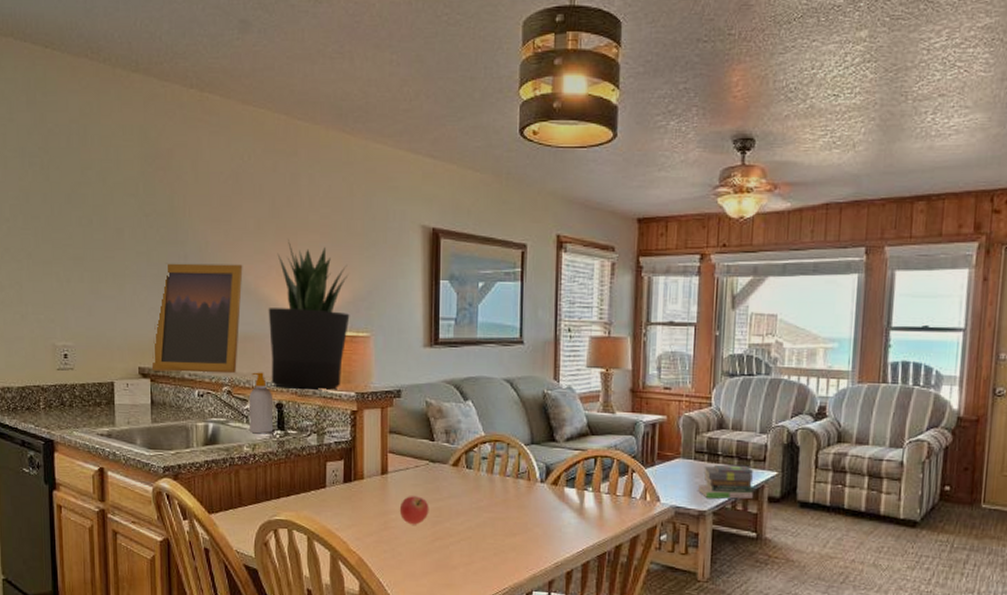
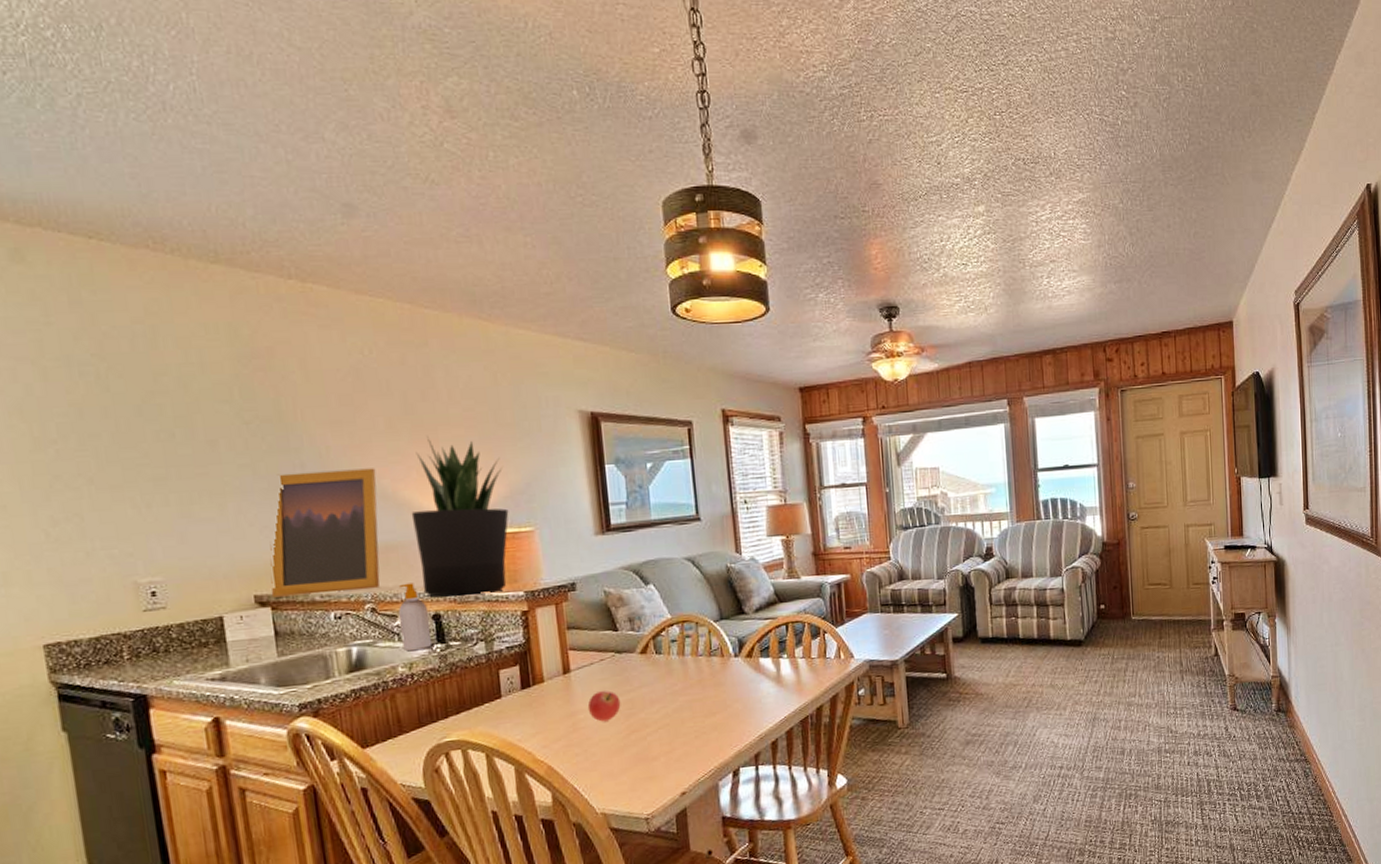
books: present [698,464,753,499] -> none [888,611,939,648]

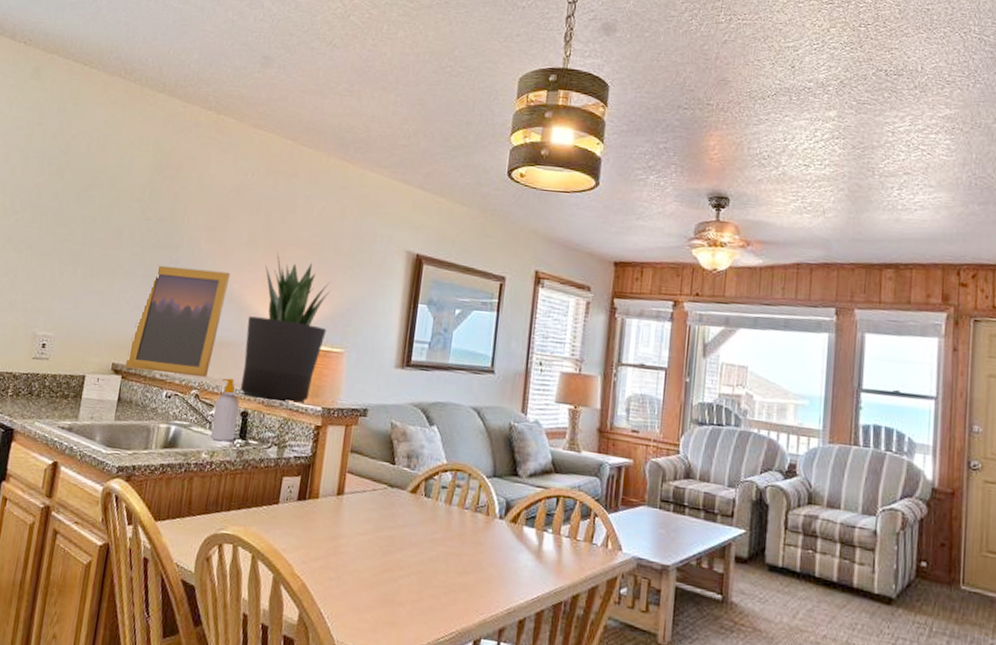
fruit: present [587,691,621,722] -> none [350,520,382,553]

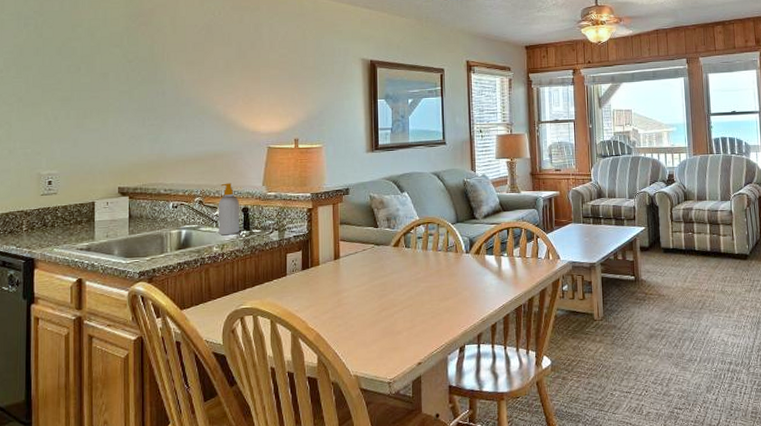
picture frame: present [124,265,231,378] -> none [130,96,214,189]
planter: present [239,253,331,403] -> none [235,75,305,195]

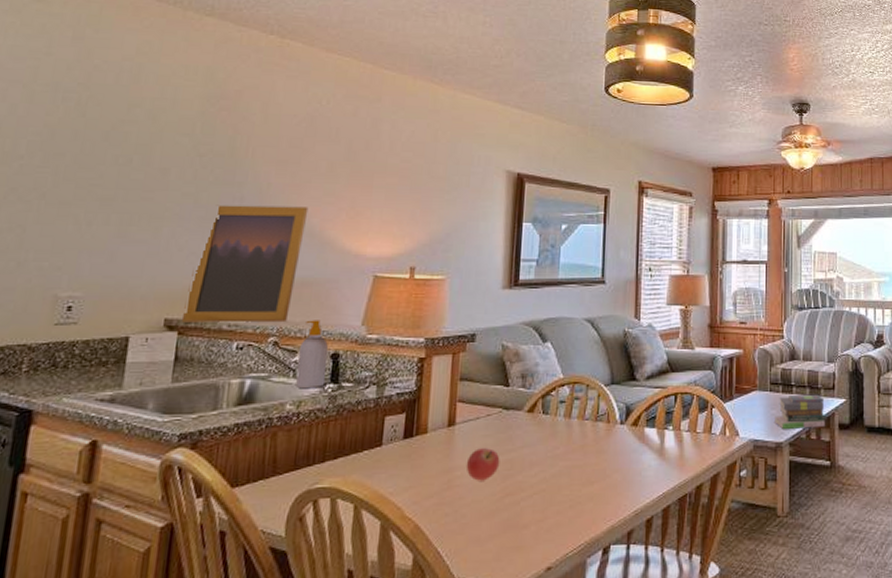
picture frame: none [130,96,214,189] -> present [181,204,309,323]
fruit: none [350,275,376,300] -> present [465,448,500,481]
books: none [588,224,629,252] -> present [775,394,825,429]

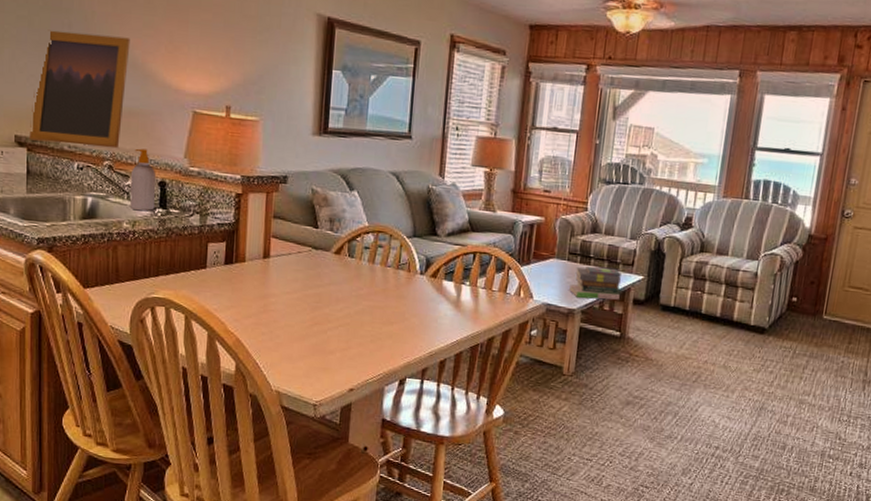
fruit: present [465,448,500,481] -> none [279,280,310,309]

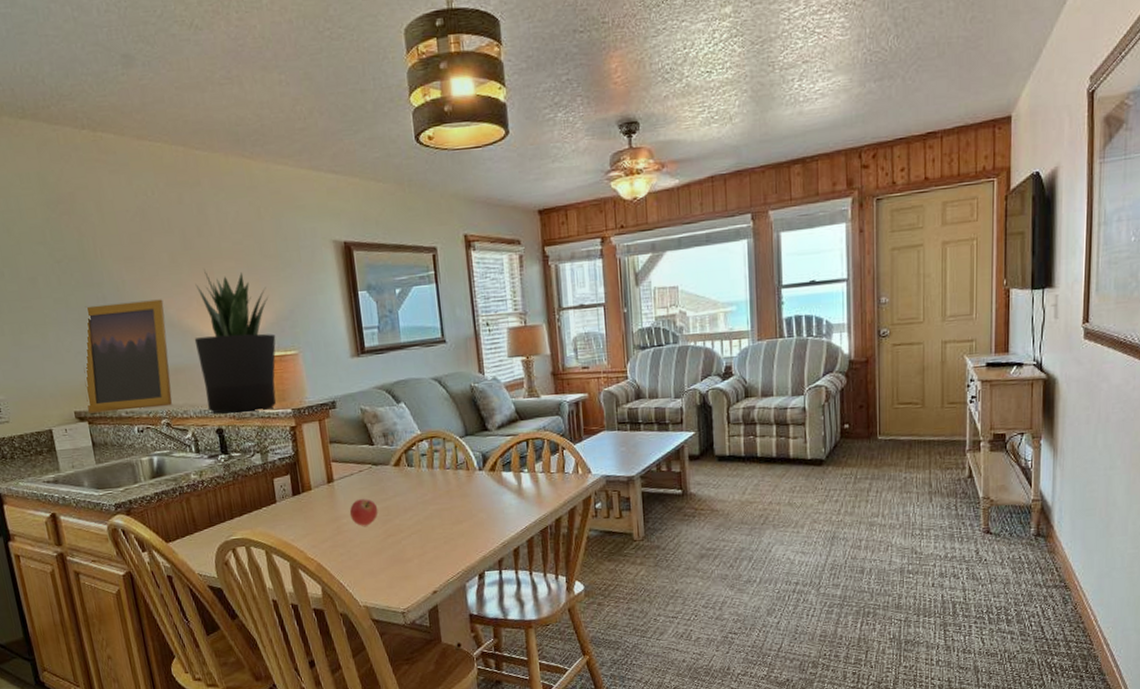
soap bottle: present [130,148,156,211] -> none [188,401,218,461]
planter: none [154,16,240,172] -> present [194,269,277,414]
fruit: none [279,280,310,309] -> present [349,499,378,526]
books: present [569,266,621,300] -> none [624,429,675,464]

